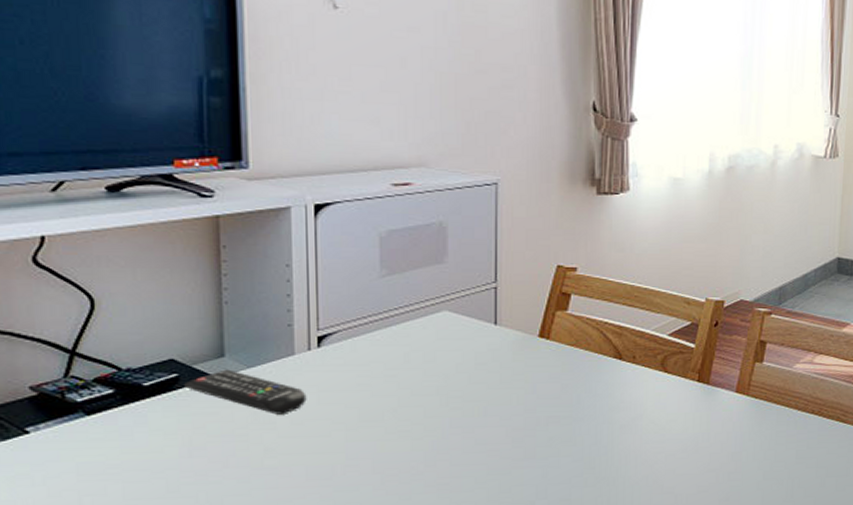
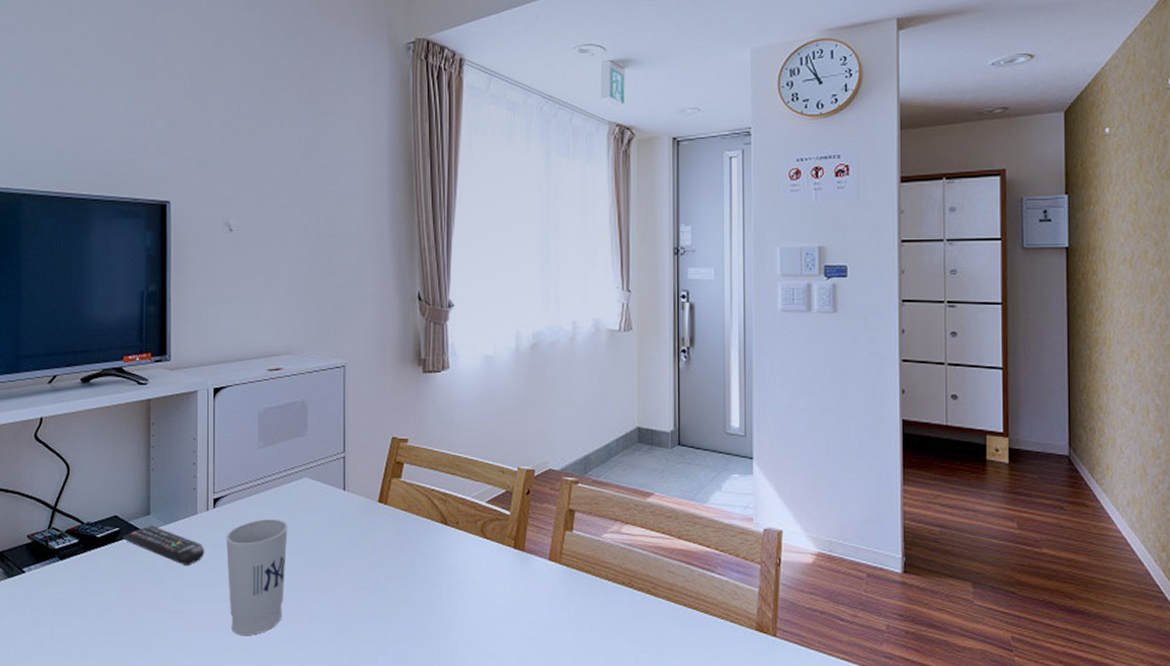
cup: none [335,358,422,489] -> present [225,518,288,635]

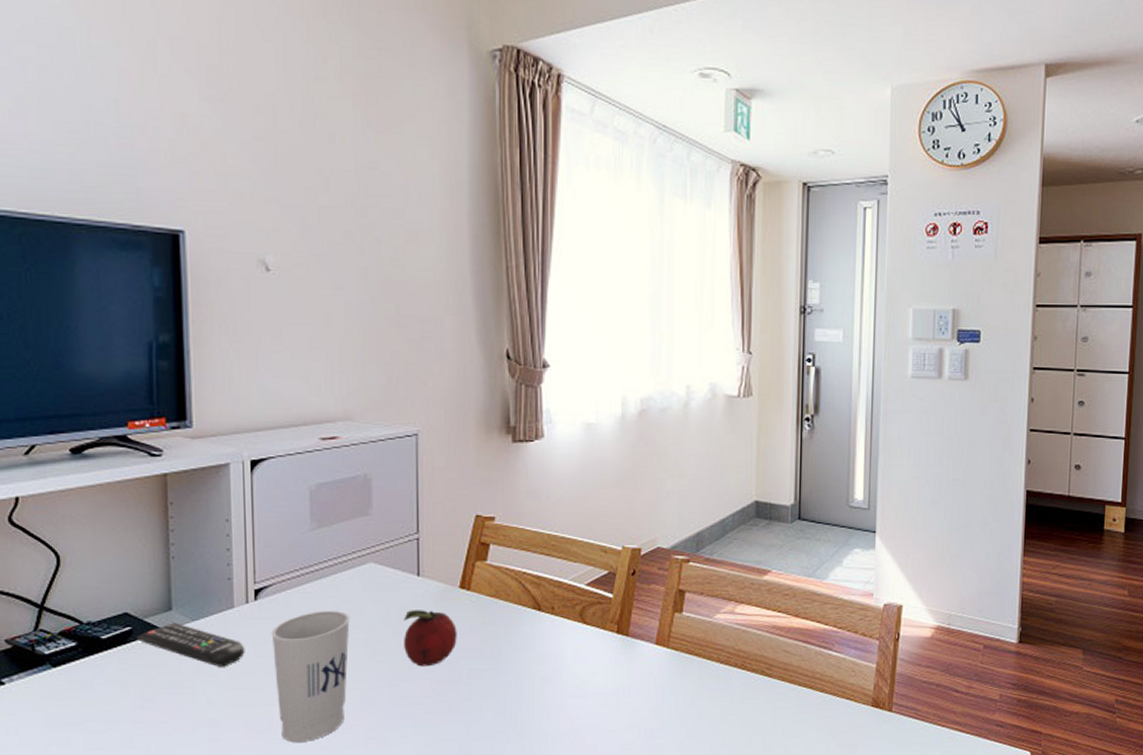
fruit: none [332,521,376,573] -> present [404,610,457,667]

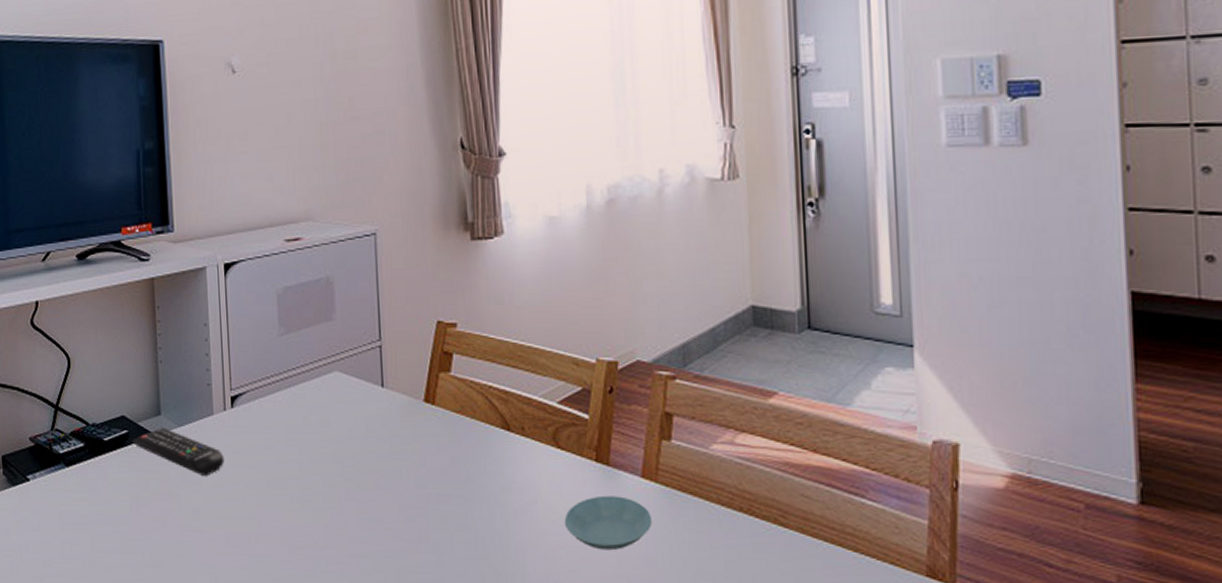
cup: present [271,610,350,742] -> none [247,421,319,561]
fruit: present [404,610,457,667] -> none [370,424,424,488]
saucer: none [586,661,662,707] -> present [564,495,652,551]

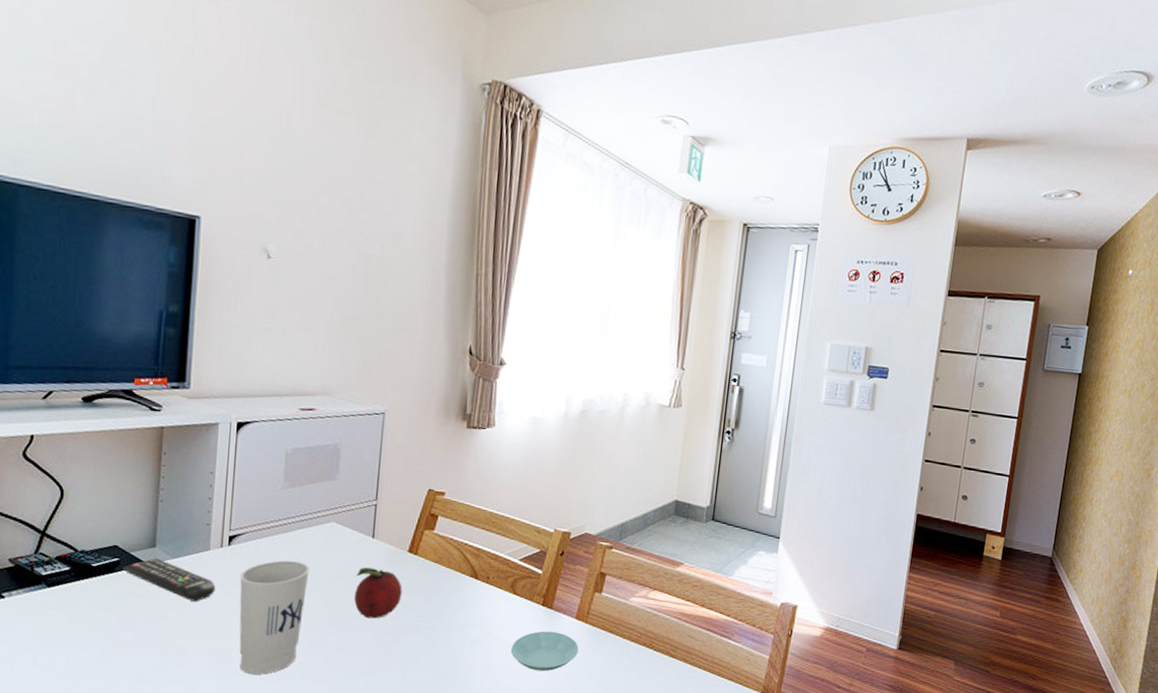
cup: none [247,421,319,561] -> present [239,560,310,675]
fruit: none [370,424,424,488] -> present [354,567,403,619]

